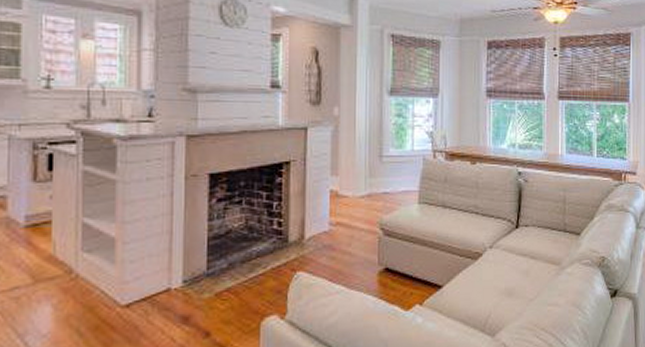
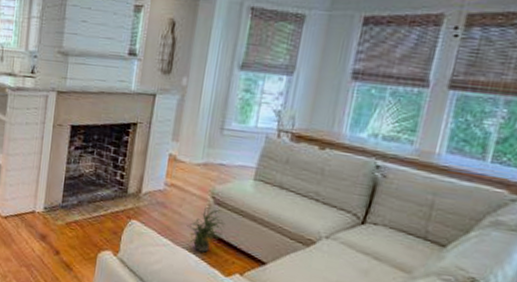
potted plant: none [359,241,398,290] -> present [187,207,225,253]

